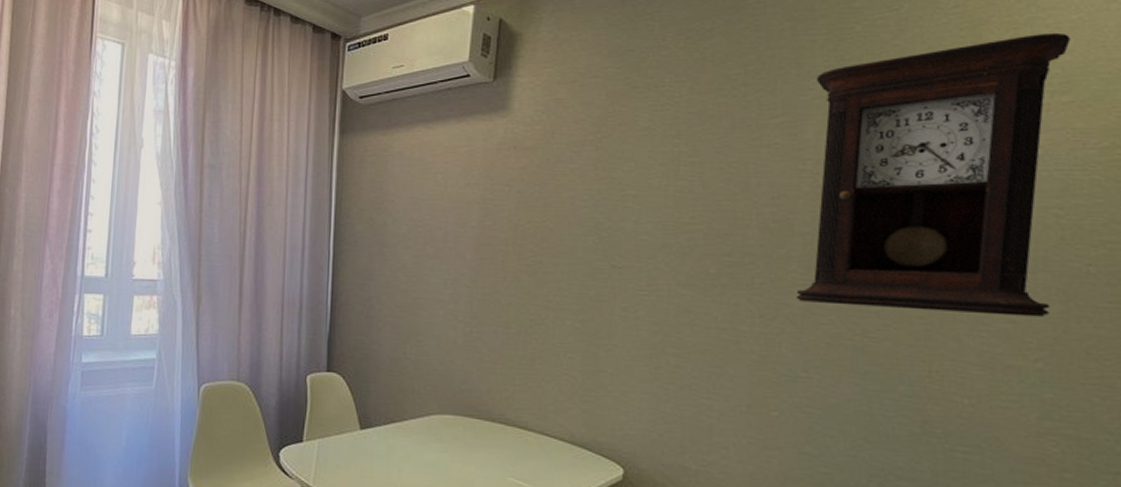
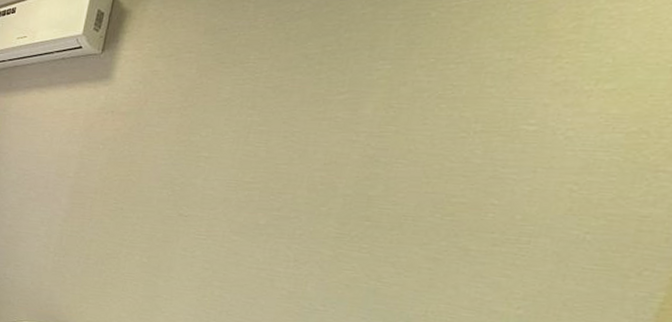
pendulum clock: present [796,32,1071,317] -> none [327,24,630,274]

